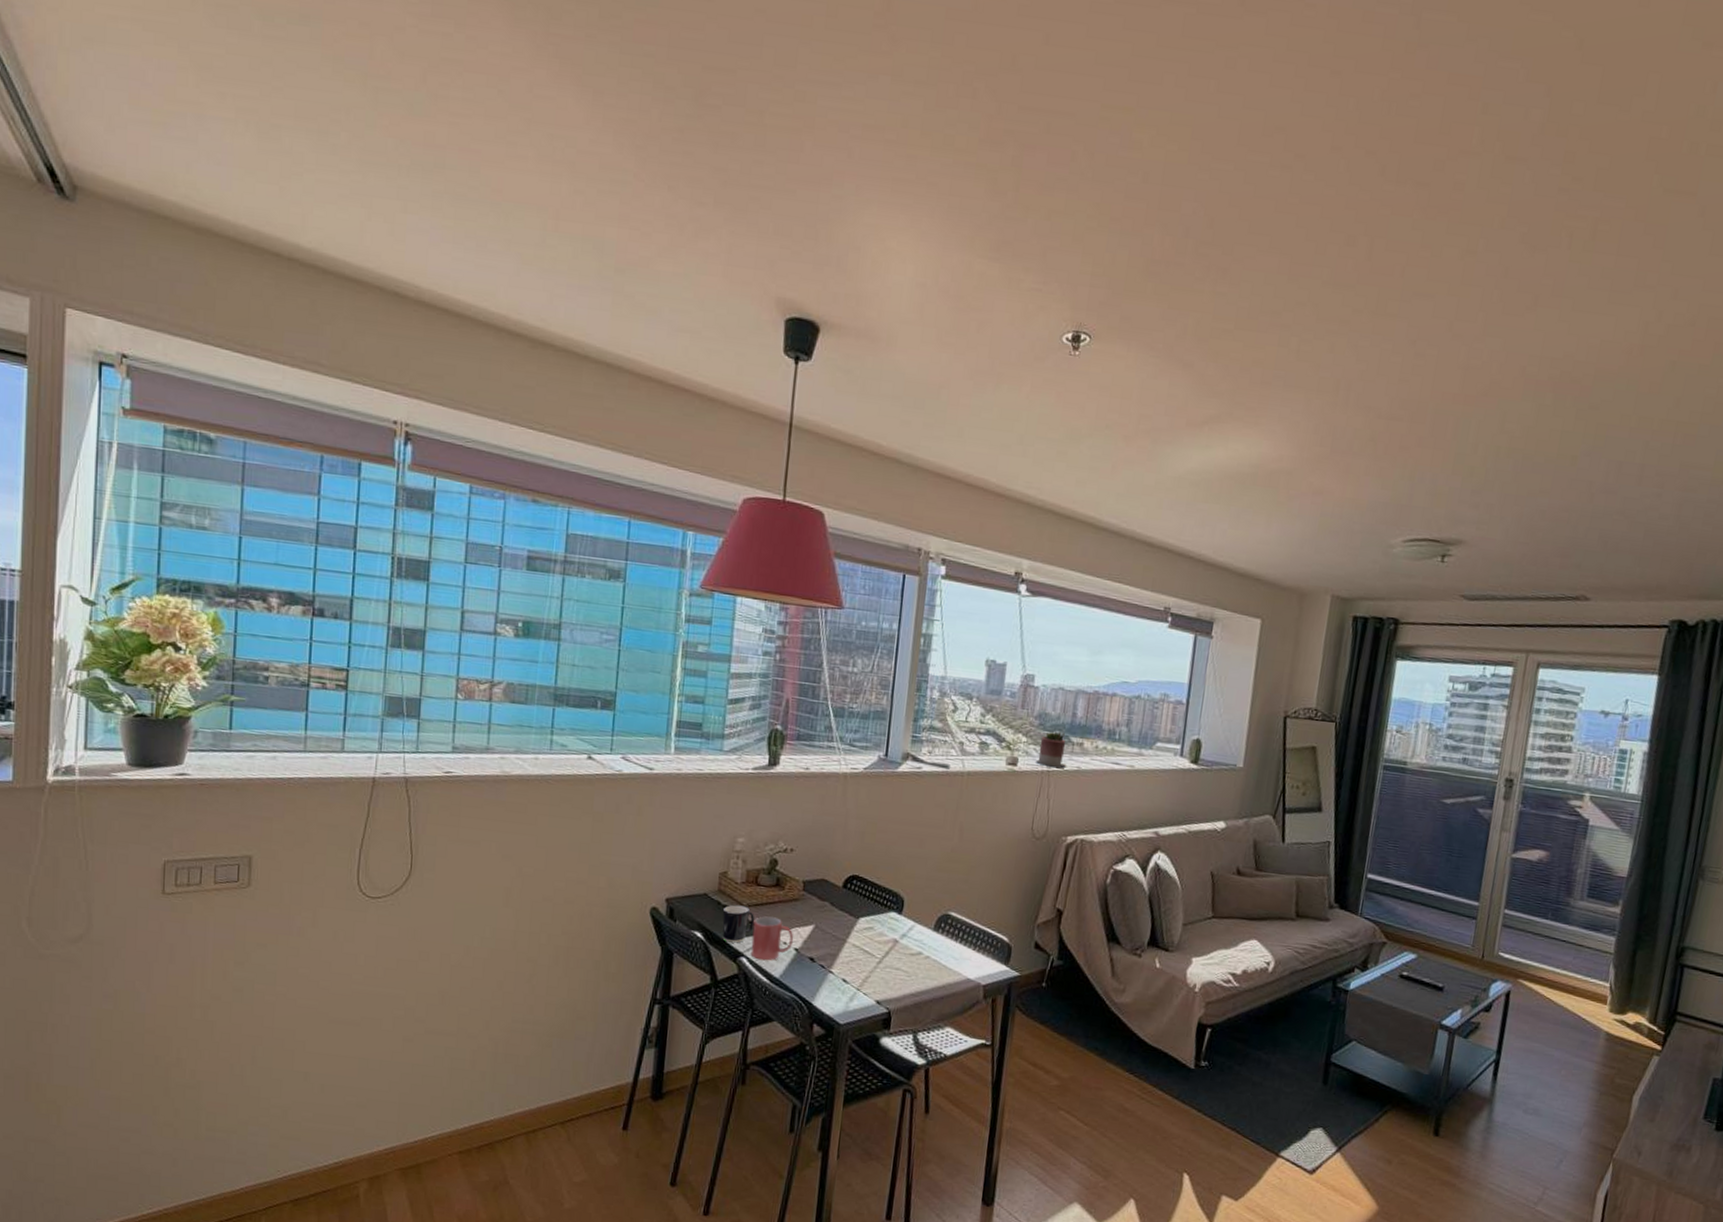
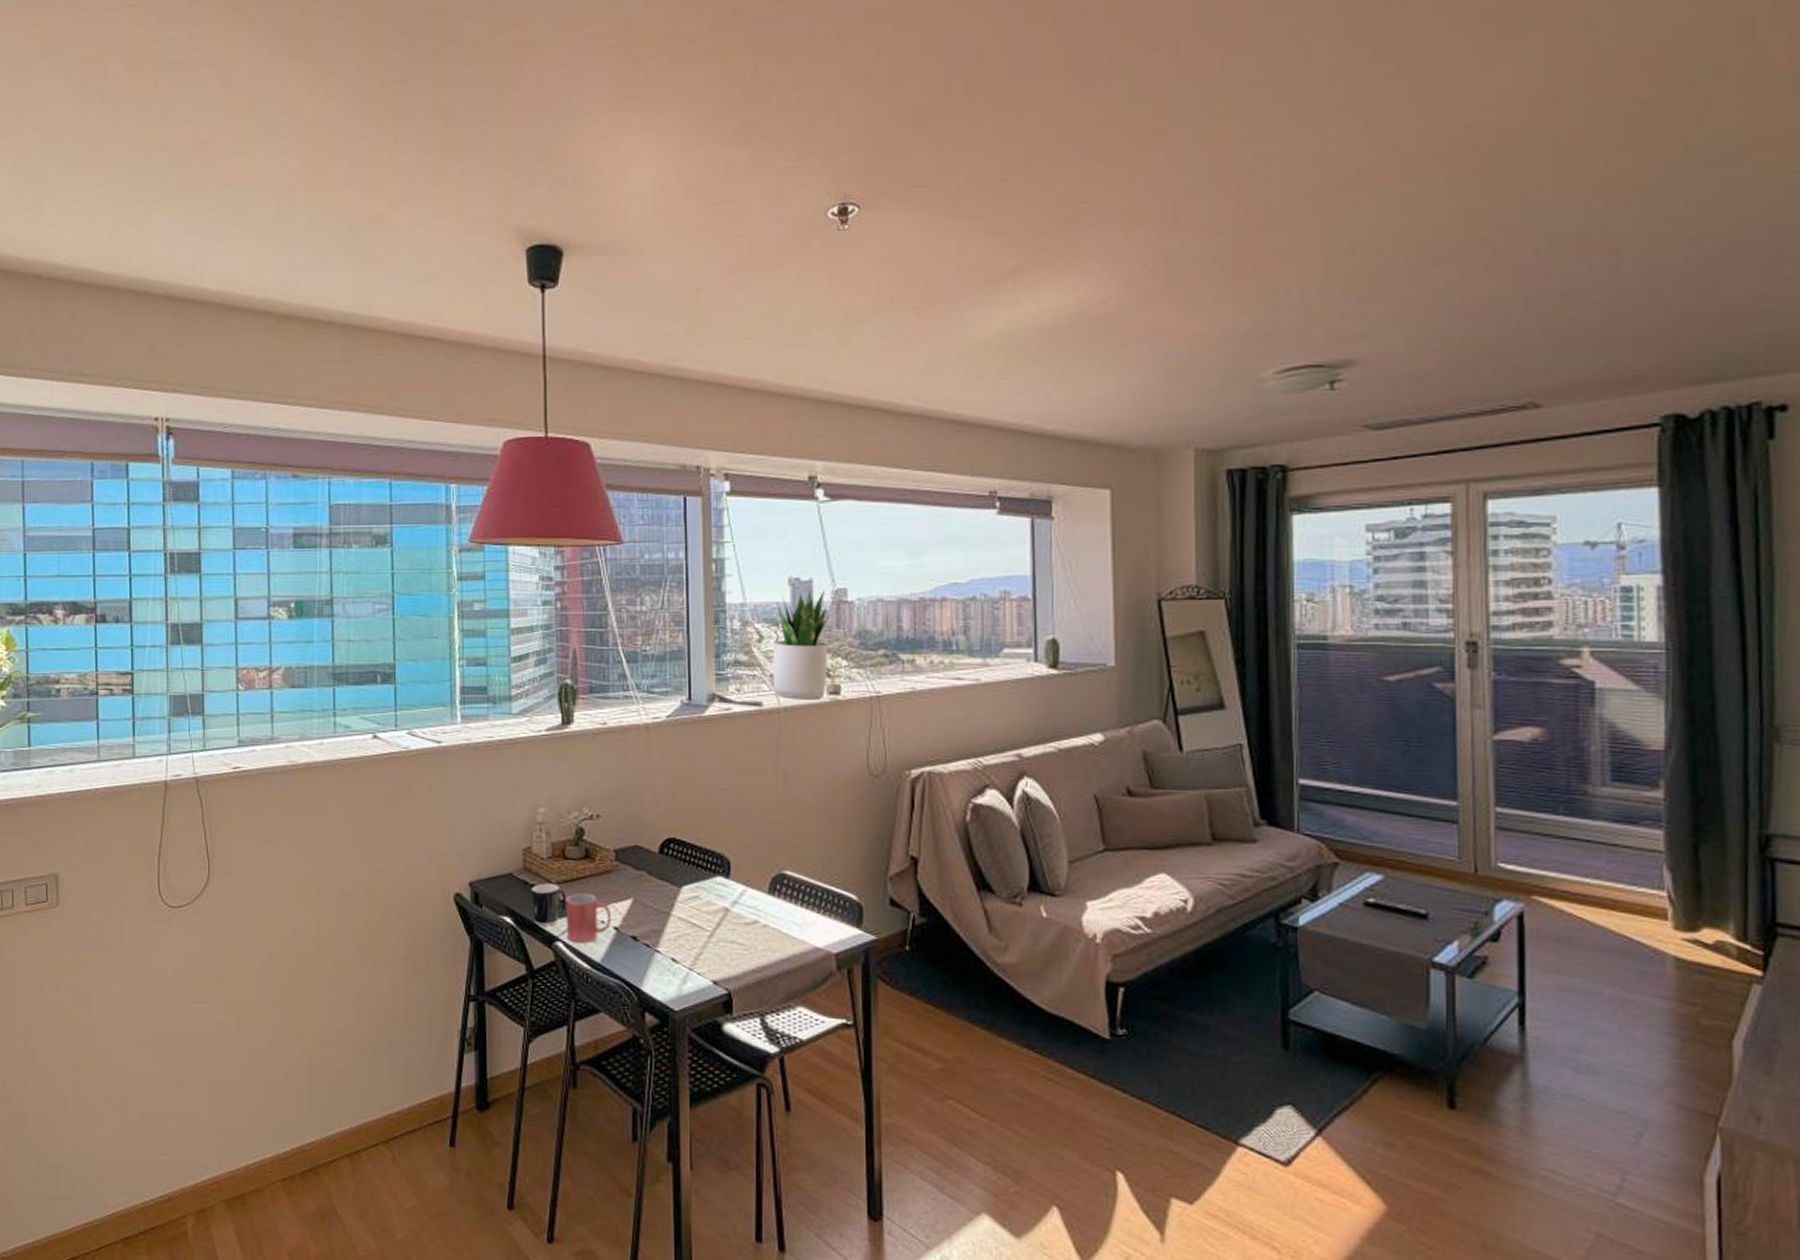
planter: none [960,672,1018,768] -> present [772,590,831,700]
succulent planter: present [1036,731,1066,769] -> none [862,650,898,692]

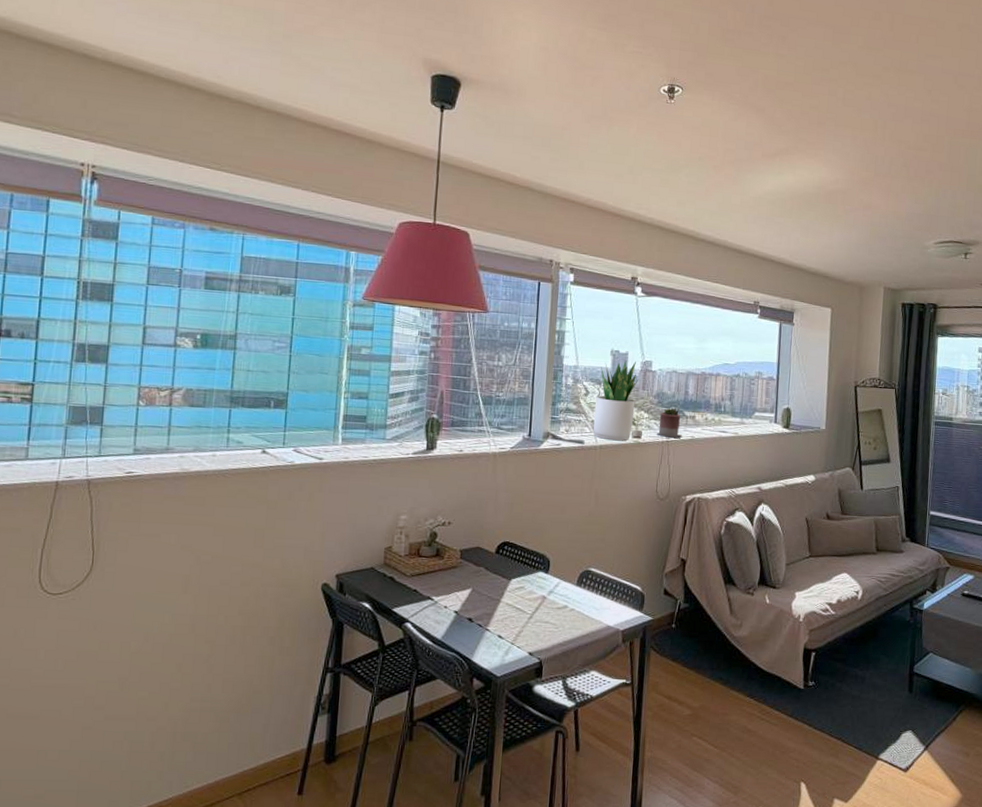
mug: present [532,883,567,926] -> none [388,576,418,610]
mug: present [566,893,612,944] -> none [414,584,453,624]
succulent planter: none [862,650,898,692] -> present [657,407,682,439]

